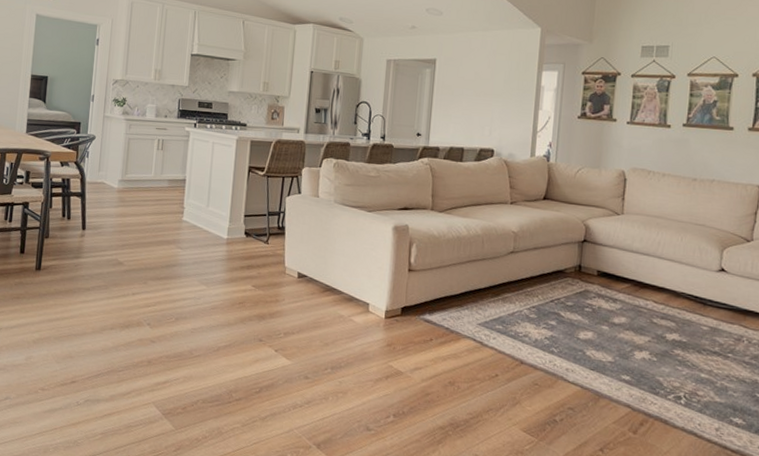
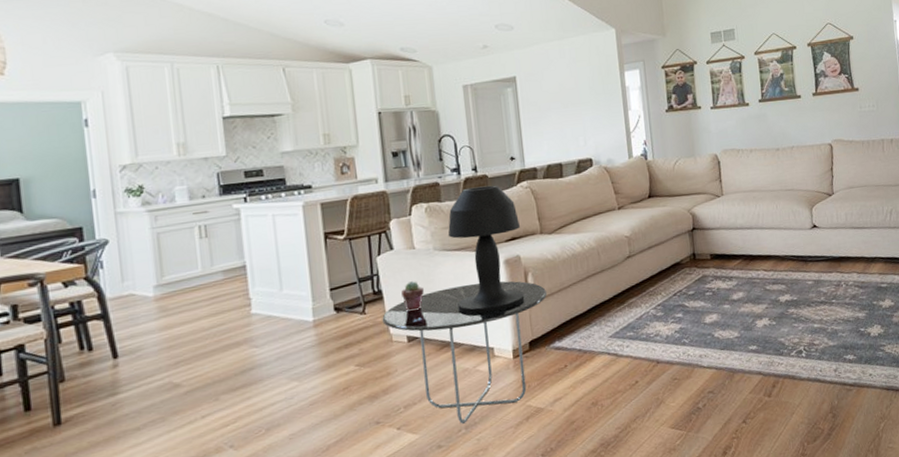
side table: none [280,238,427,364] -> present [382,281,548,424]
potted succulent: none [300,225,320,253] -> present [401,281,425,312]
table lamp: none [345,153,414,271] -> present [448,185,525,314]

